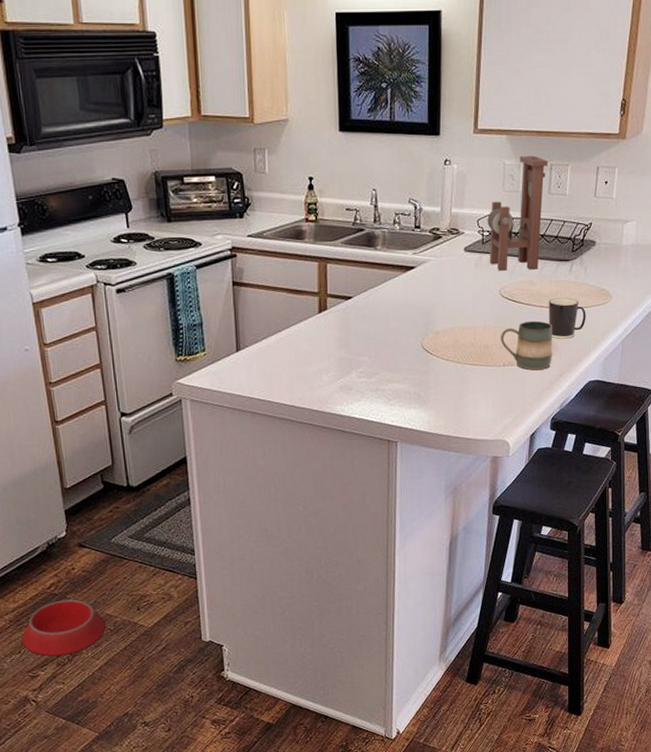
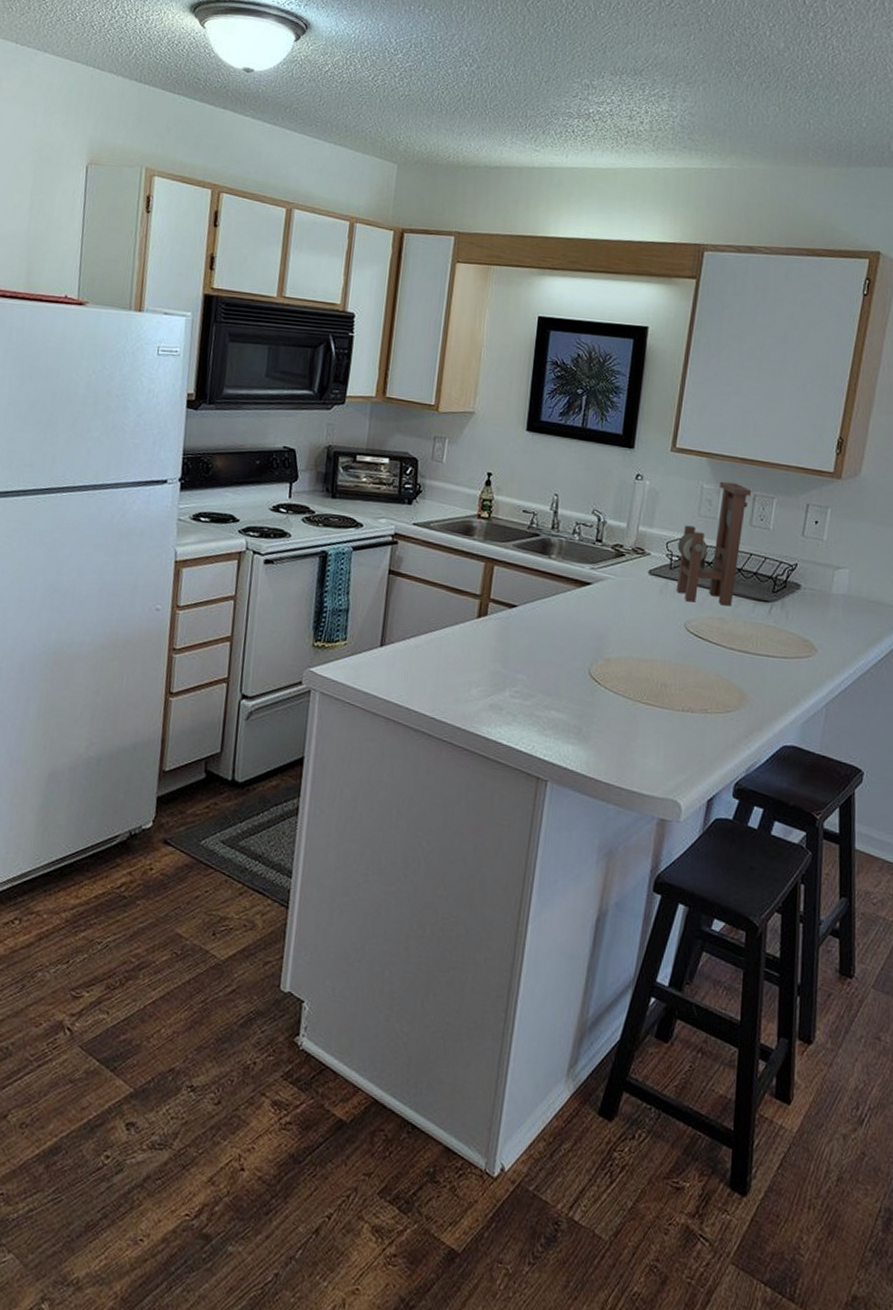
pet bowl: present [21,599,105,656] -> none [73,905,172,977]
mug: present [500,320,553,371] -> none [680,663,744,723]
mug: present [548,297,586,339] -> none [739,641,785,691]

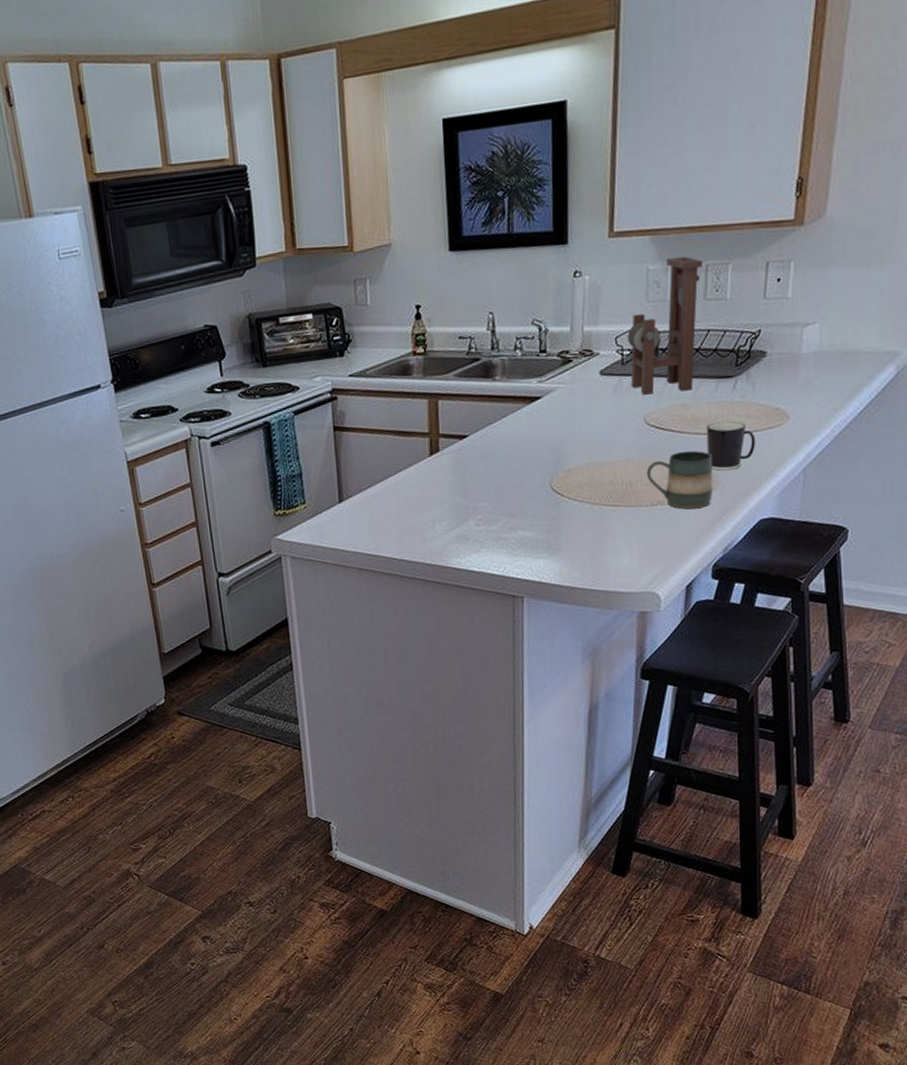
mug: none [680,663,744,723] -> present [646,450,714,510]
mug: none [739,641,785,691] -> present [706,421,755,471]

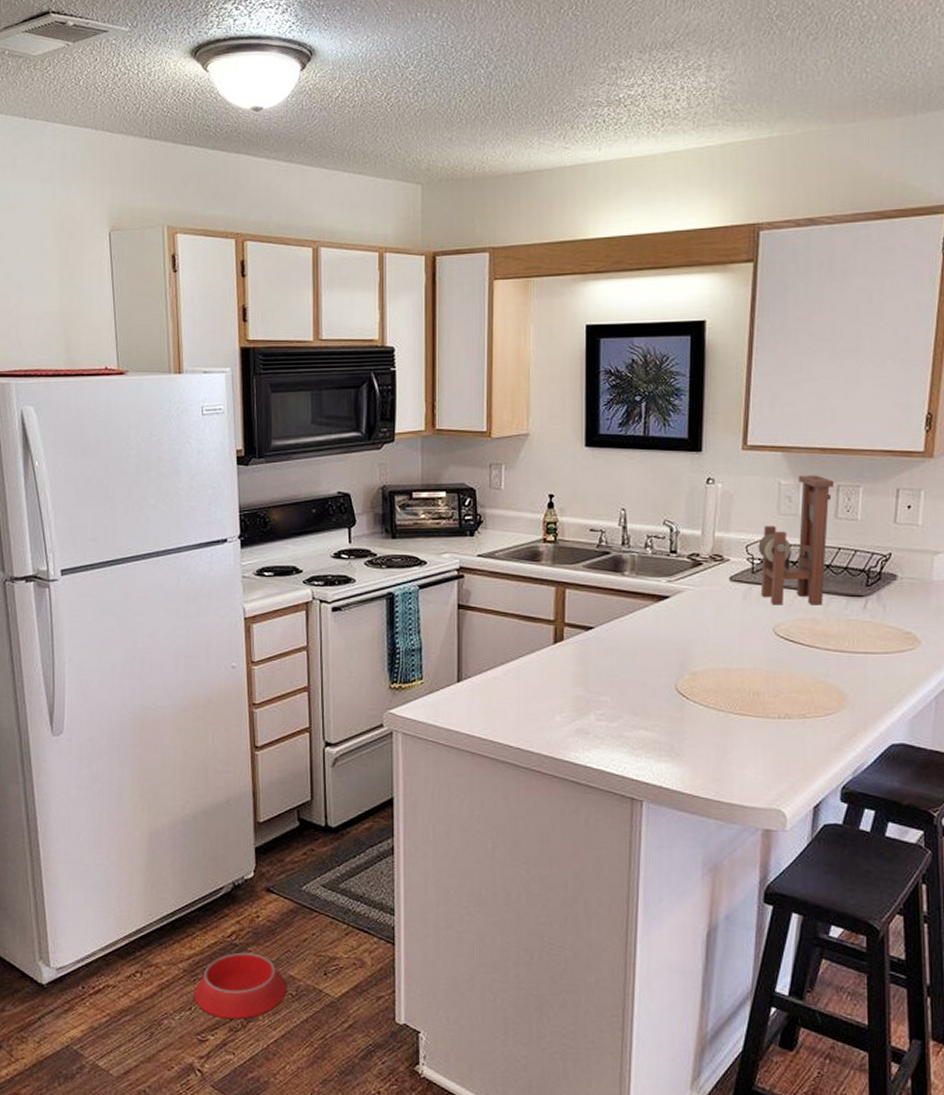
pet bowl: none [122,770,207,829] -> present [193,952,286,1019]
mug: present [646,450,714,510] -> none [774,665,843,726]
mug: present [706,421,755,471] -> none [836,639,886,690]

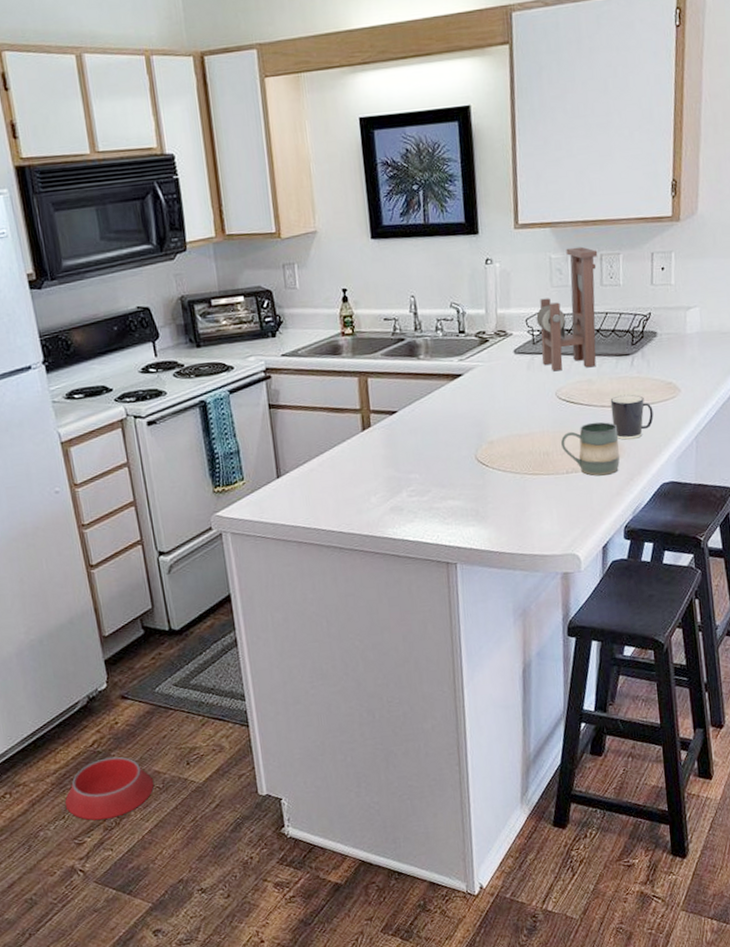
mug: none [774,665,843,726] -> present [560,422,620,477]
mug: none [836,639,886,690] -> present [610,394,654,440]

